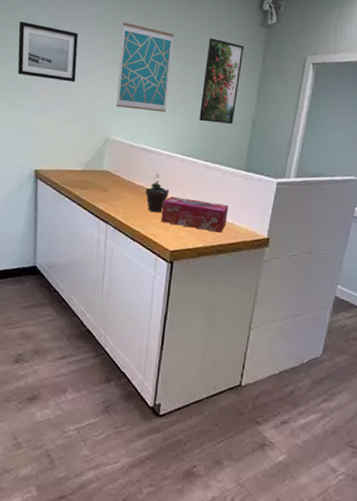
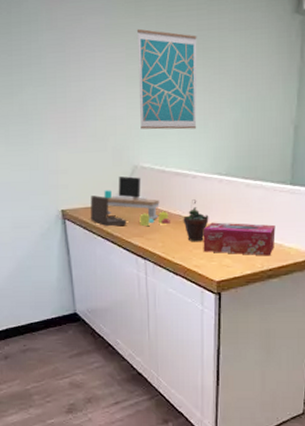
wall art: present [17,21,79,82] -> none [22,43,93,107]
desk organizer: none [61,146,134,194] -> present [91,176,170,227]
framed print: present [199,38,245,125] -> none [234,35,278,135]

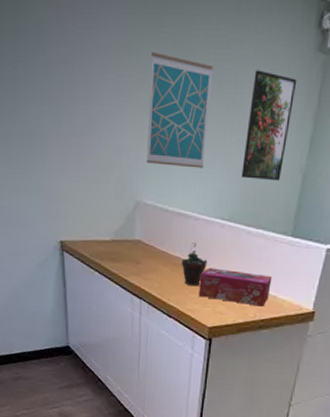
desk organizer: present [91,176,170,227] -> none [89,212,169,266]
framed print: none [234,35,278,135] -> present [241,70,297,181]

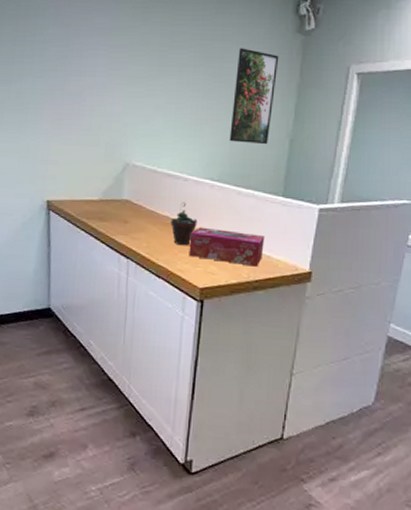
wall art: present [146,51,214,168] -> none [136,32,200,133]

